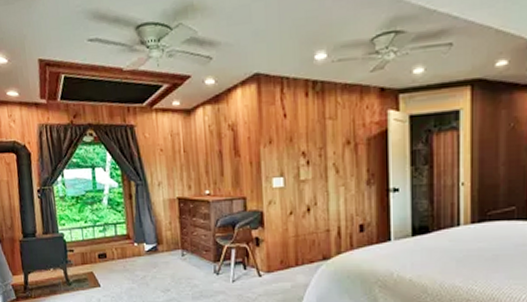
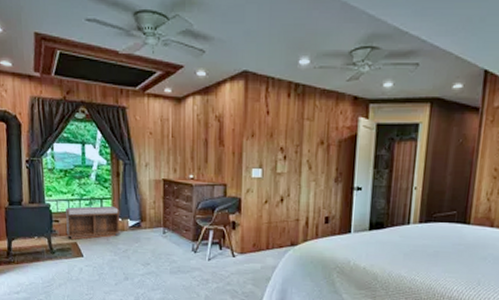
bench: none [79,231,136,269] -> present [66,206,120,240]

